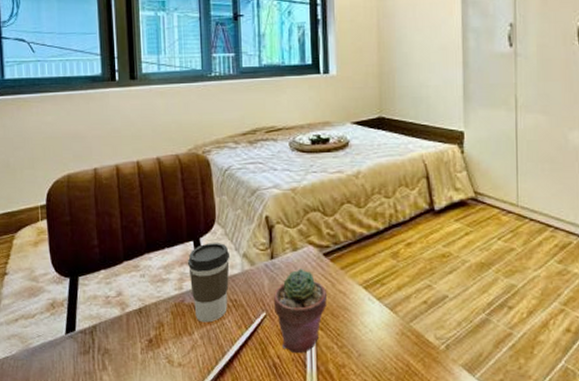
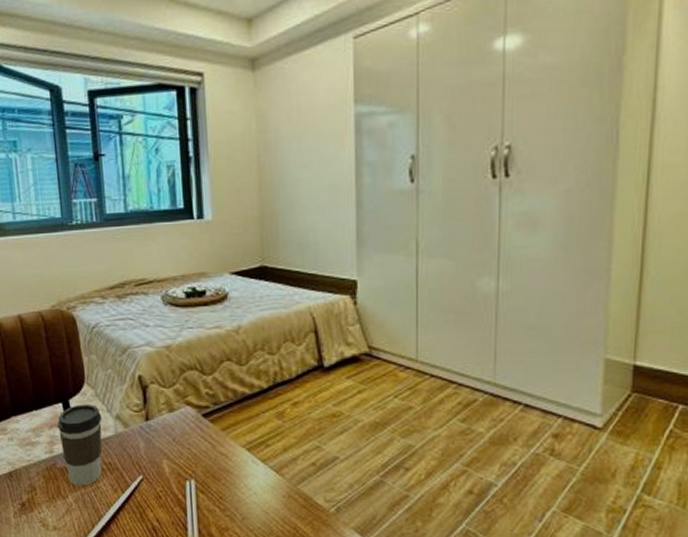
potted succulent: present [274,269,328,354] -> none [150,430,208,517]

